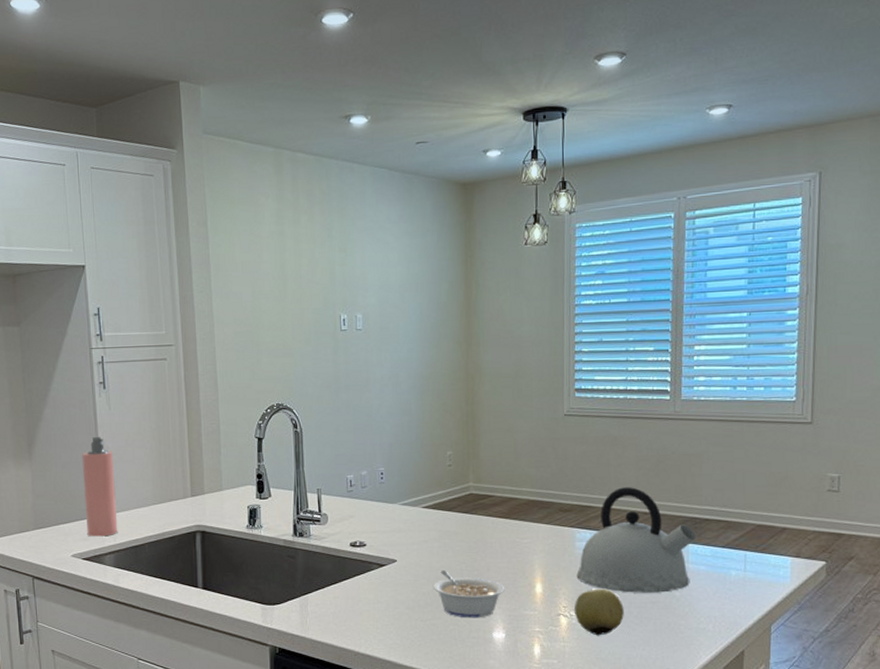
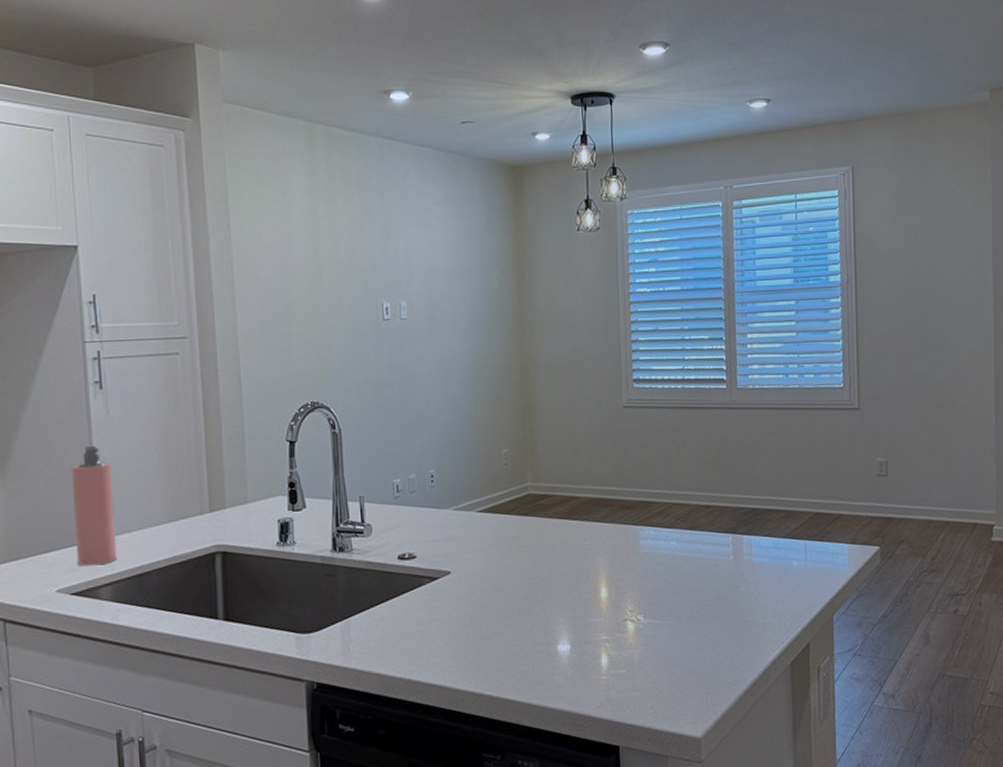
legume: present [432,569,505,618] -> none [491,579,569,632]
fruit: present [575,588,624,636] -> none [641,588,692,640]
kettle: present [576,487,697,593] -> none [642,480,759,592]

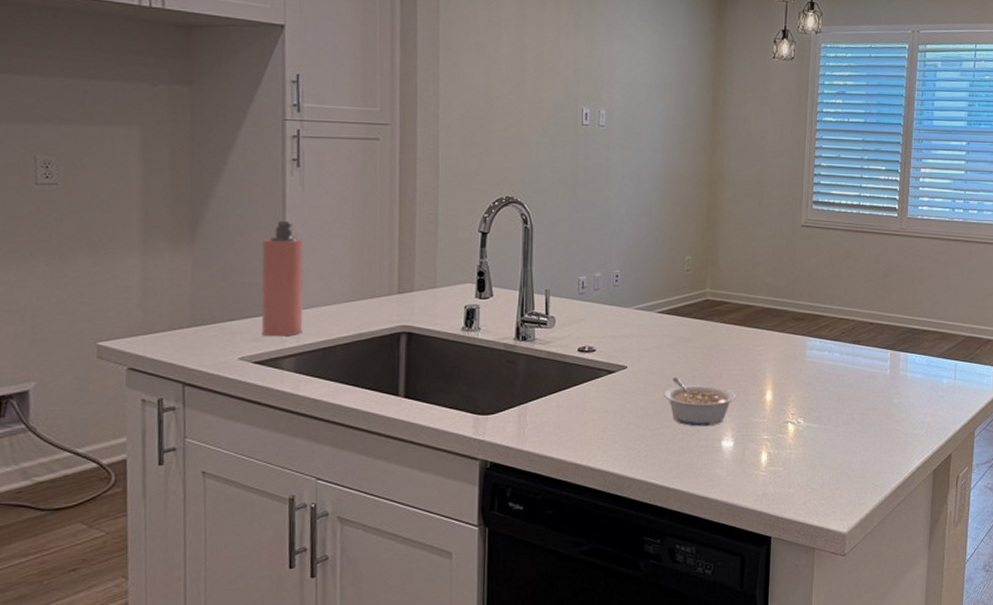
legume: none [491,579,569,632] -> present [663,377,736,427]

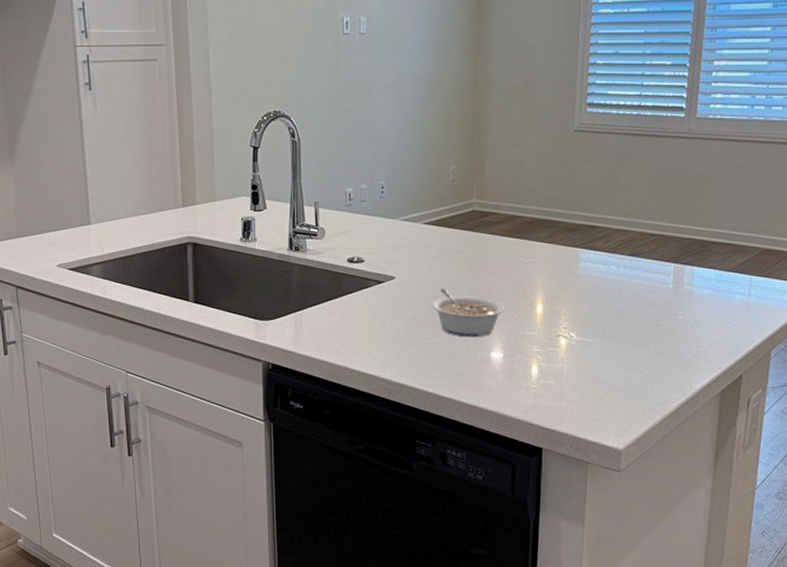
spray bottle: present [261,220,304,337] -> none [67,140,106,247]

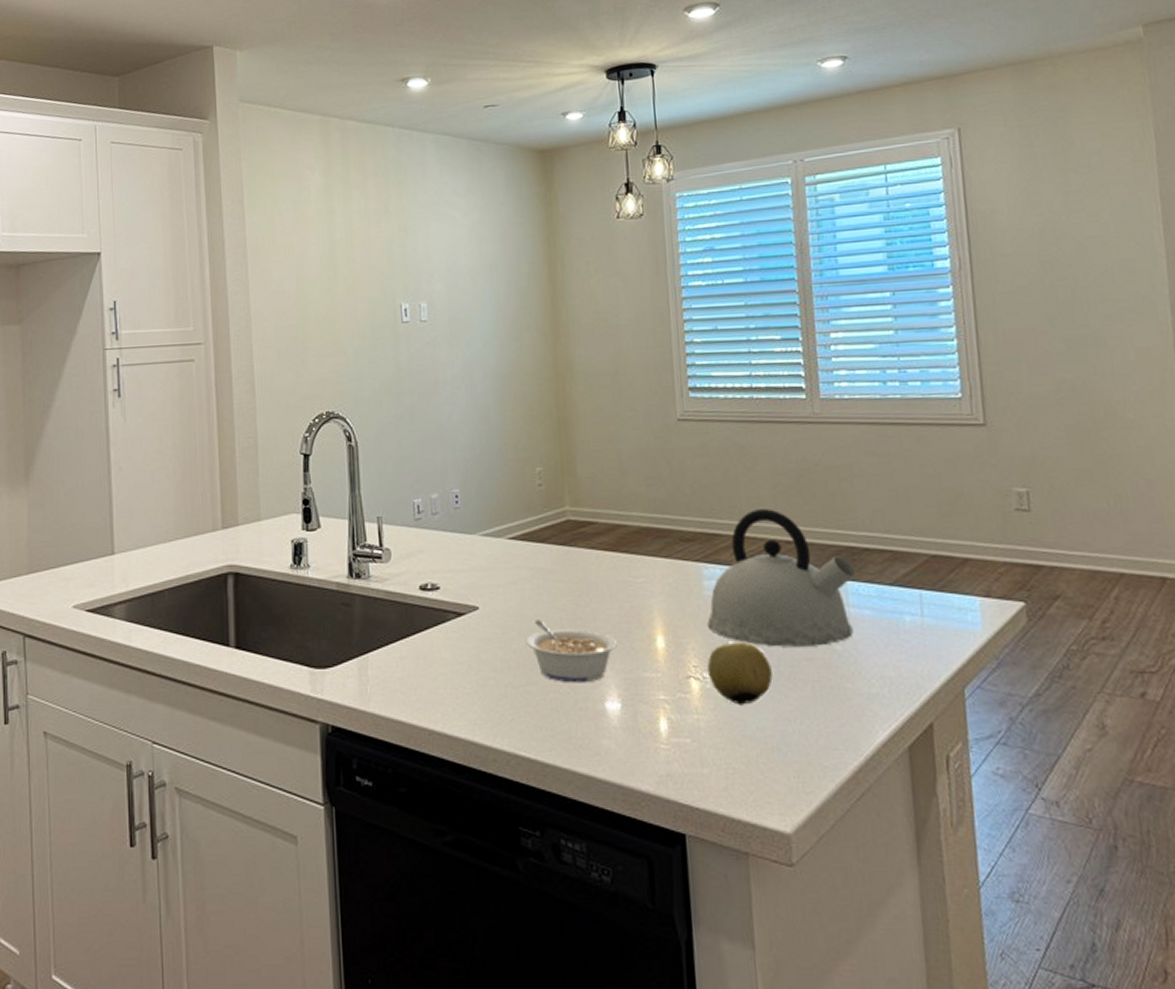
fruit: none [575,310,625,358] -> present [707,641,773,705]
kettle: none [578,207,703,316] -> present [707,509,856,647]

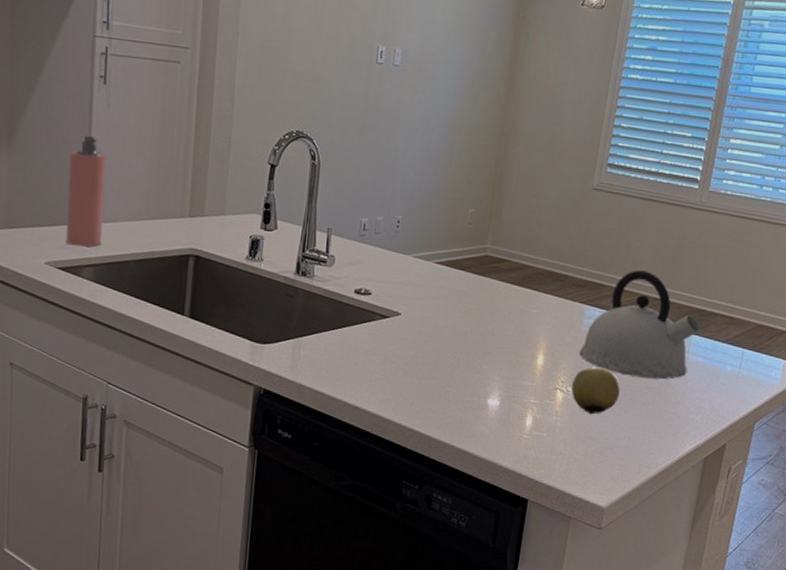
spray bottle: none [90,455,131,582] -> present [66,135,106,247]
legume: present [525,619,618,683] -> none [434,329,507,383]

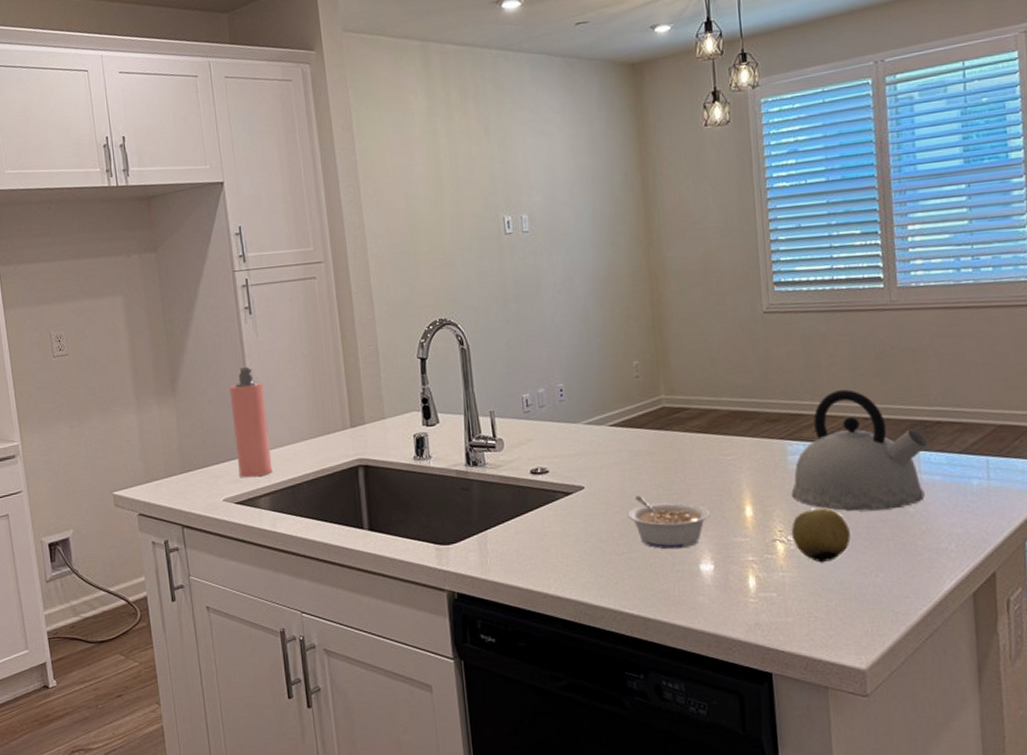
legume: none [434,329,507,383] -> present [627,495,710,550]

